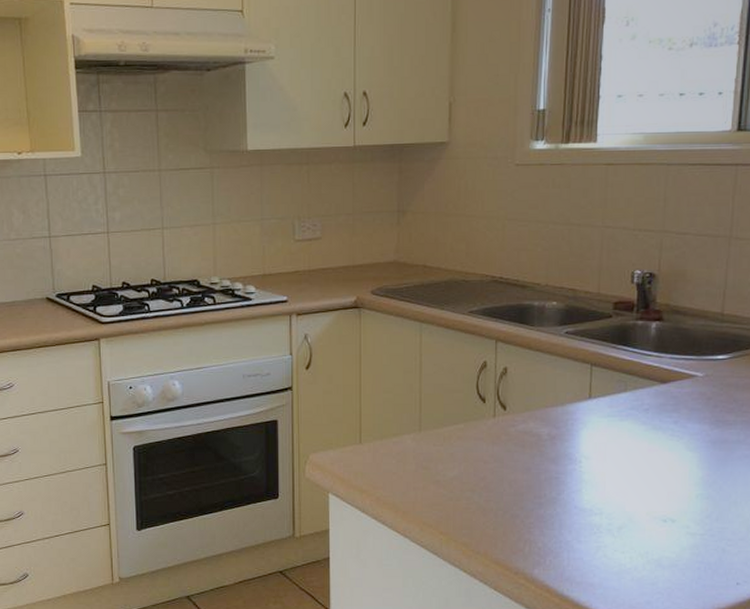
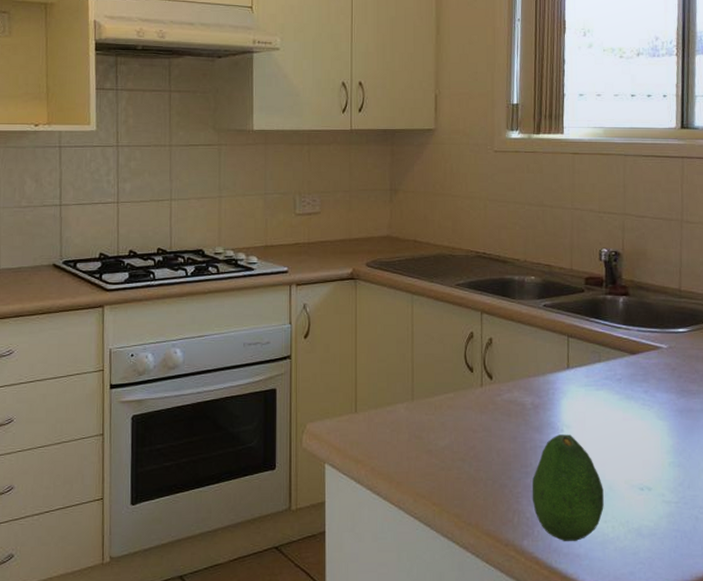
fruit: none [545,466,623,571] -> present [532,434,604,541]

